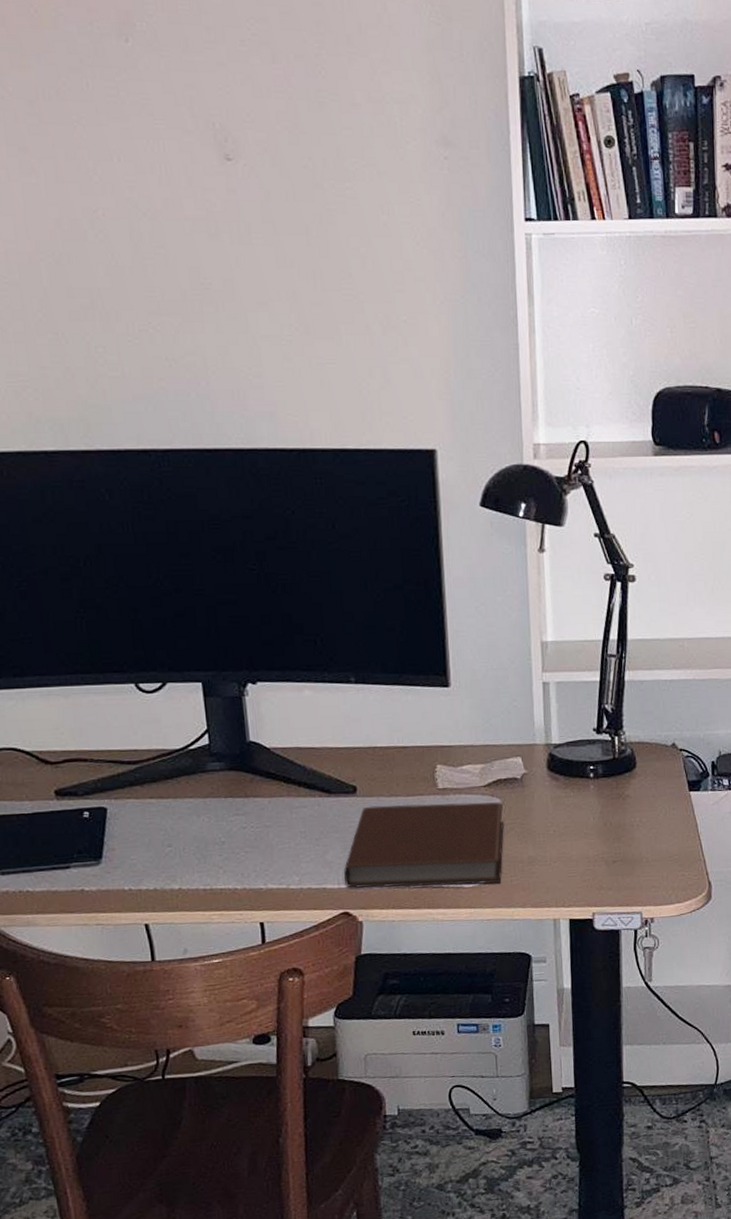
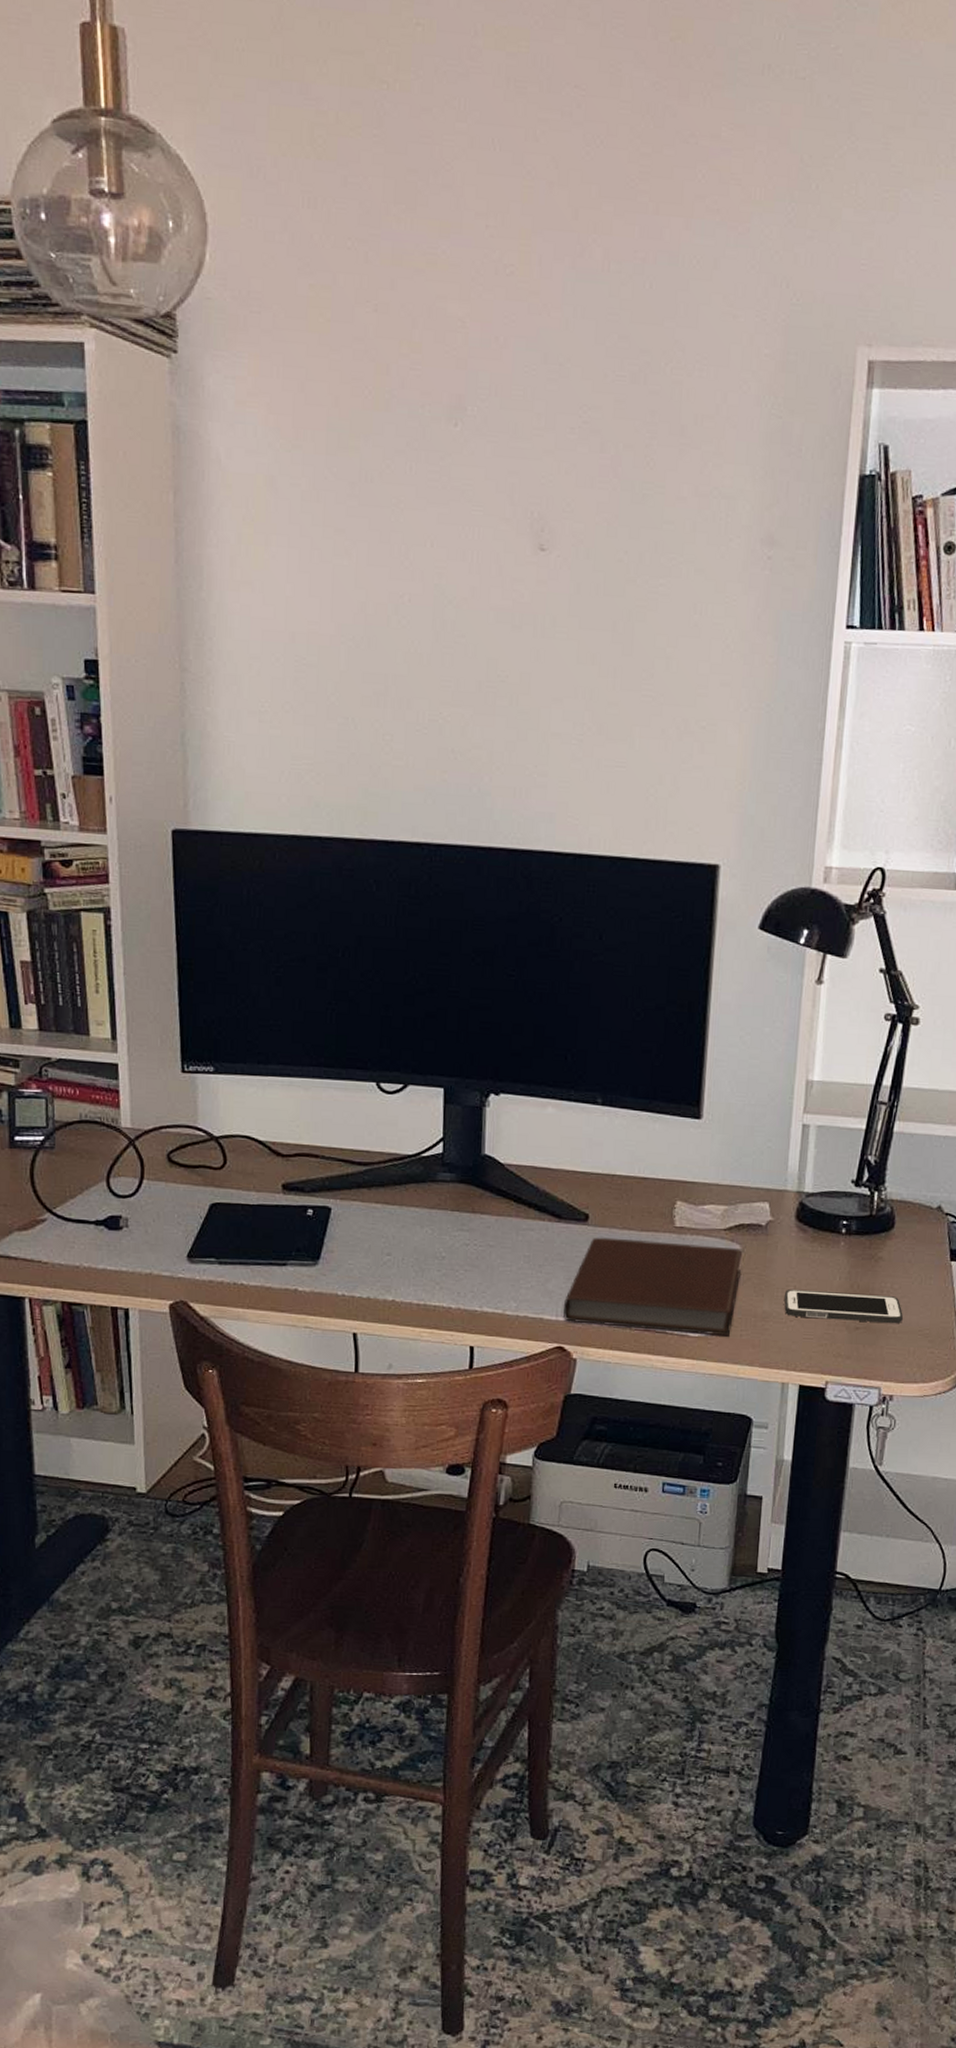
cell phone: none [545,829,654,858] -> present [784,1289,903,1324]

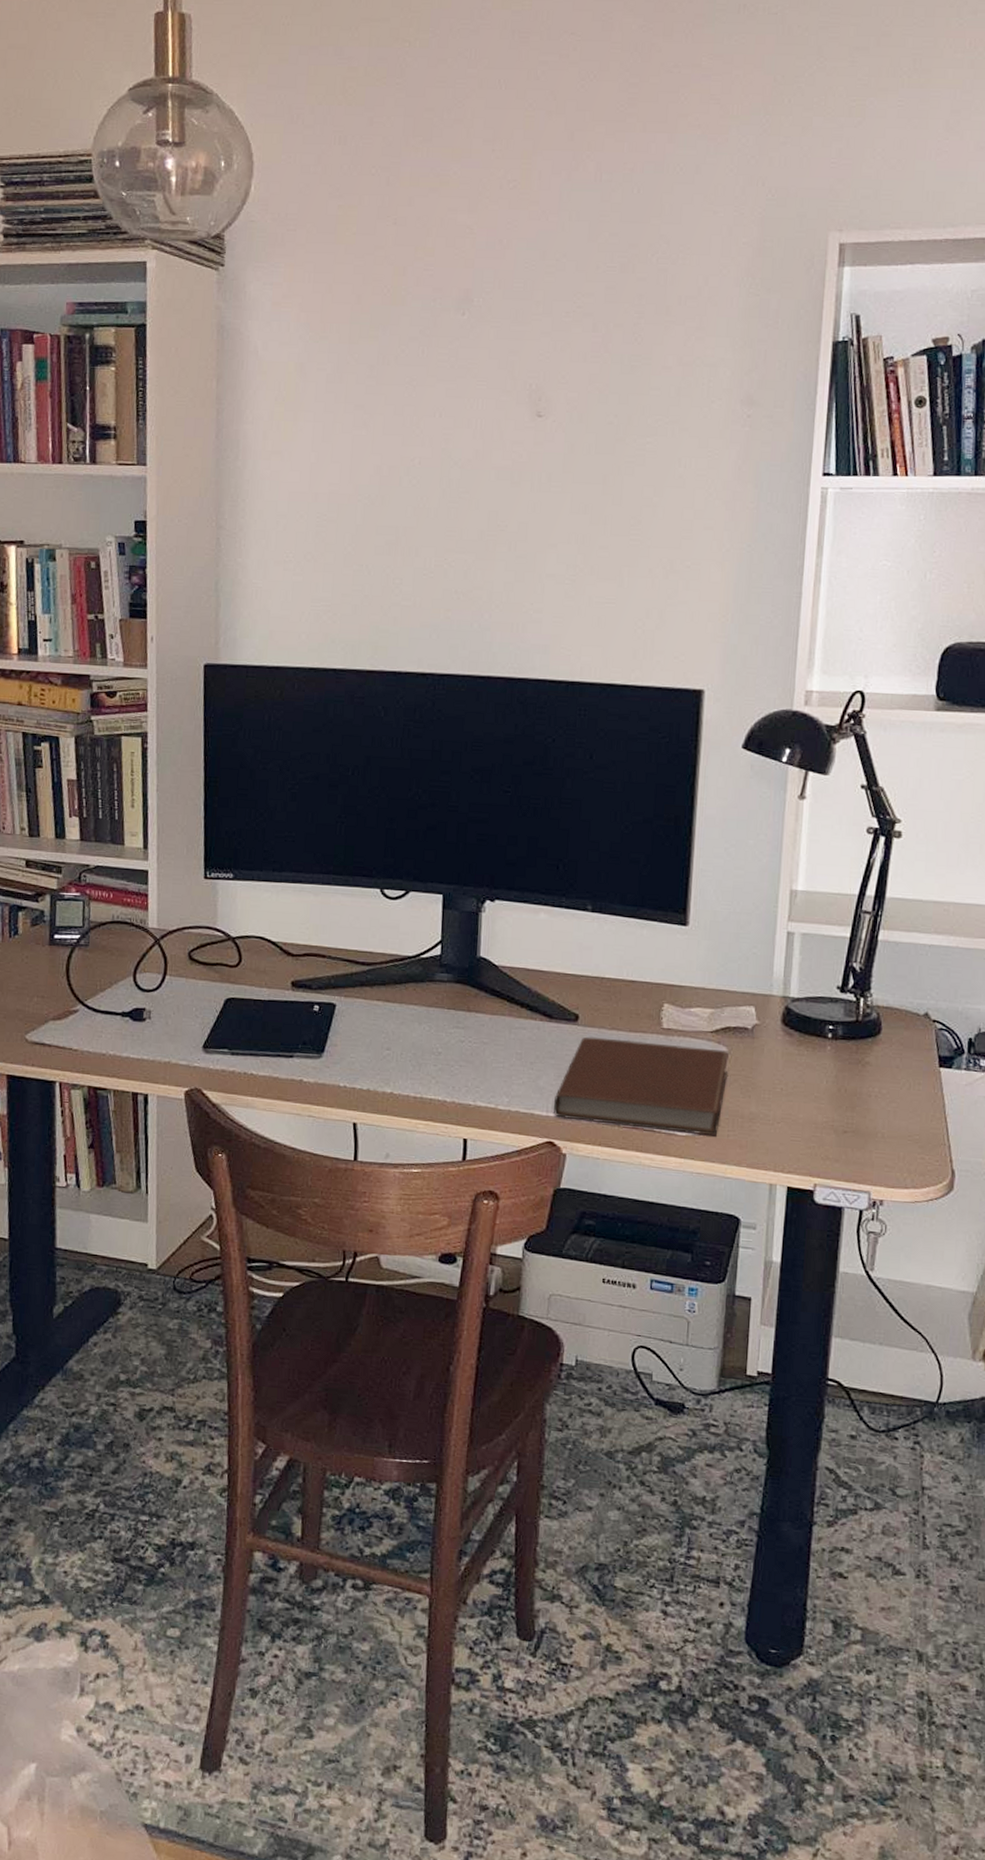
cell phone: present [784,1289,903,1324] -> none [770,1091,892,1129]

